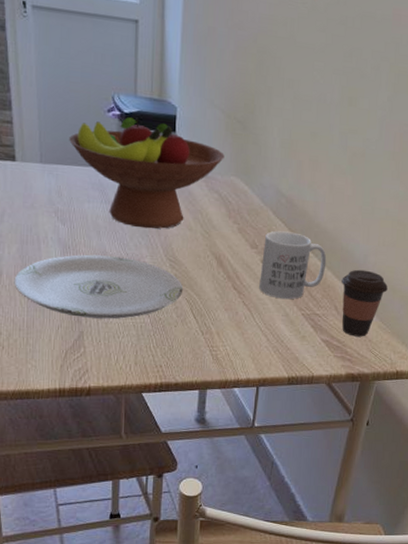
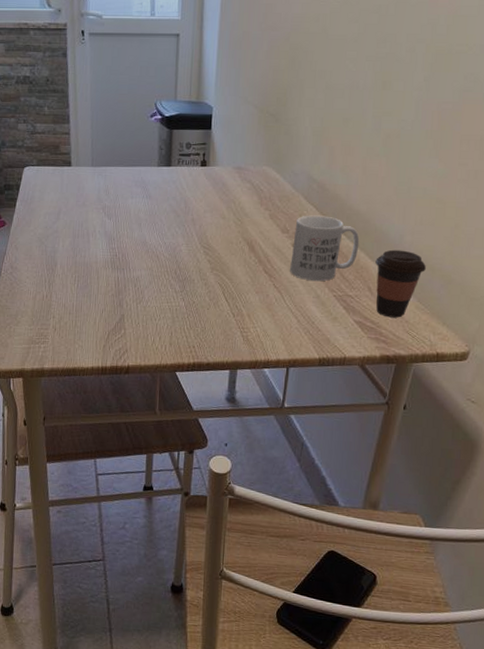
plate: present [14,254,184,319] -> none [66,245,216,303]
fruit bowl: present [69,117,224,229] -> none [117,120,257,219]

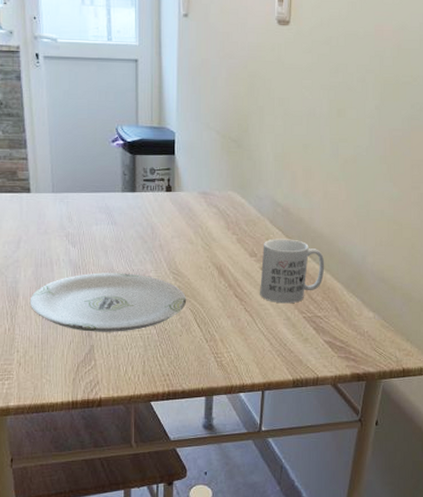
plate: none [66,245,216,303] -> present [29,273,187,332]
coffee cup: present [375,249,426,318] -> none [341,270,388,336]

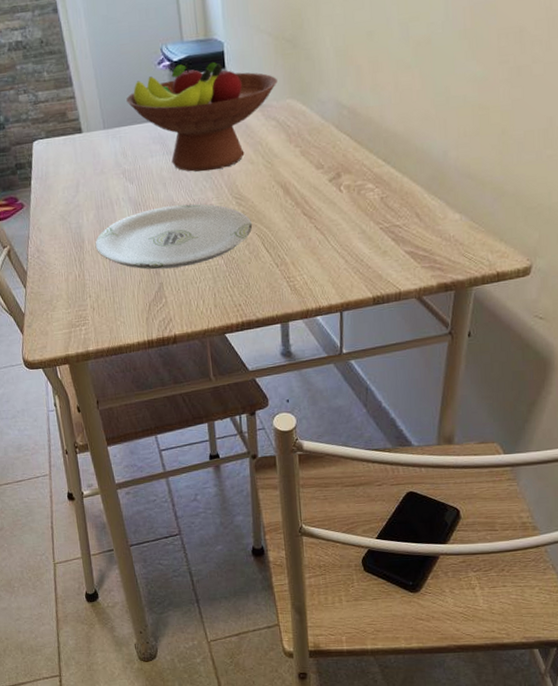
fruit bowl: none [78,145,221,245] -> present [126,61,277,172]
mug: present [260,238,325,304] -> none [329,143,401,216]

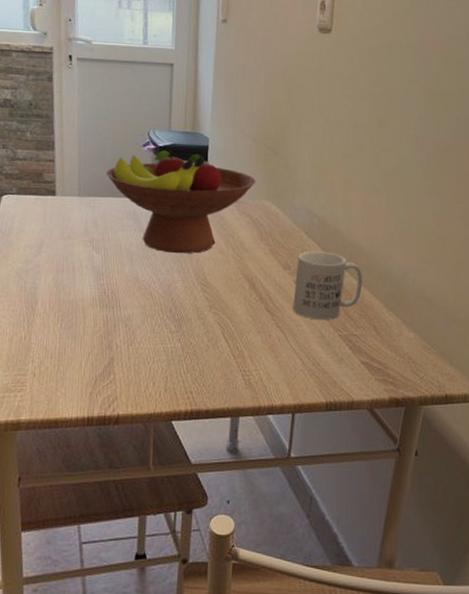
plate: present [95,204,253,270] -> none [48,281,215,345]
mug: none [329,143,401,216] -> present [293,251,363,320]

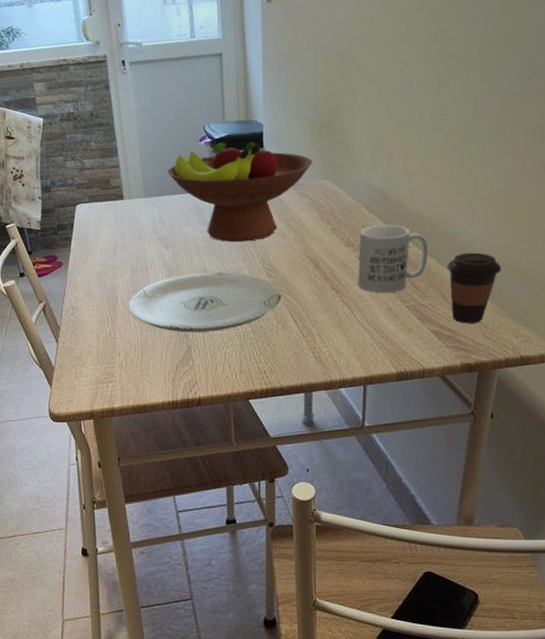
plate: none [48,281,215,345] -> present [128,272,282,333]
coffee cup: none [380,287,430,358] -> present [447,252,501,324]

